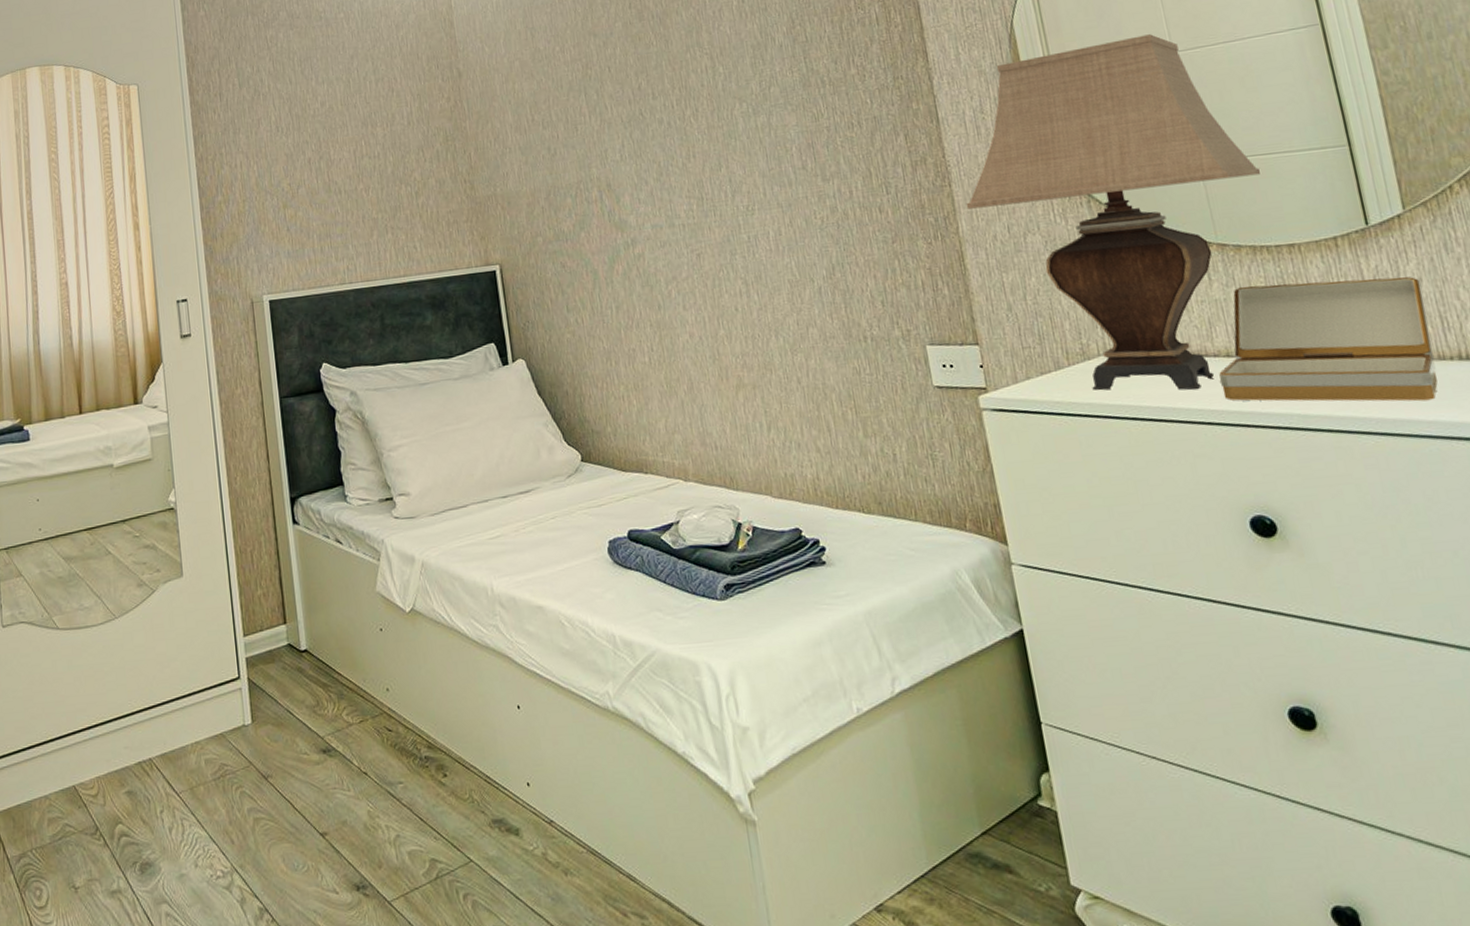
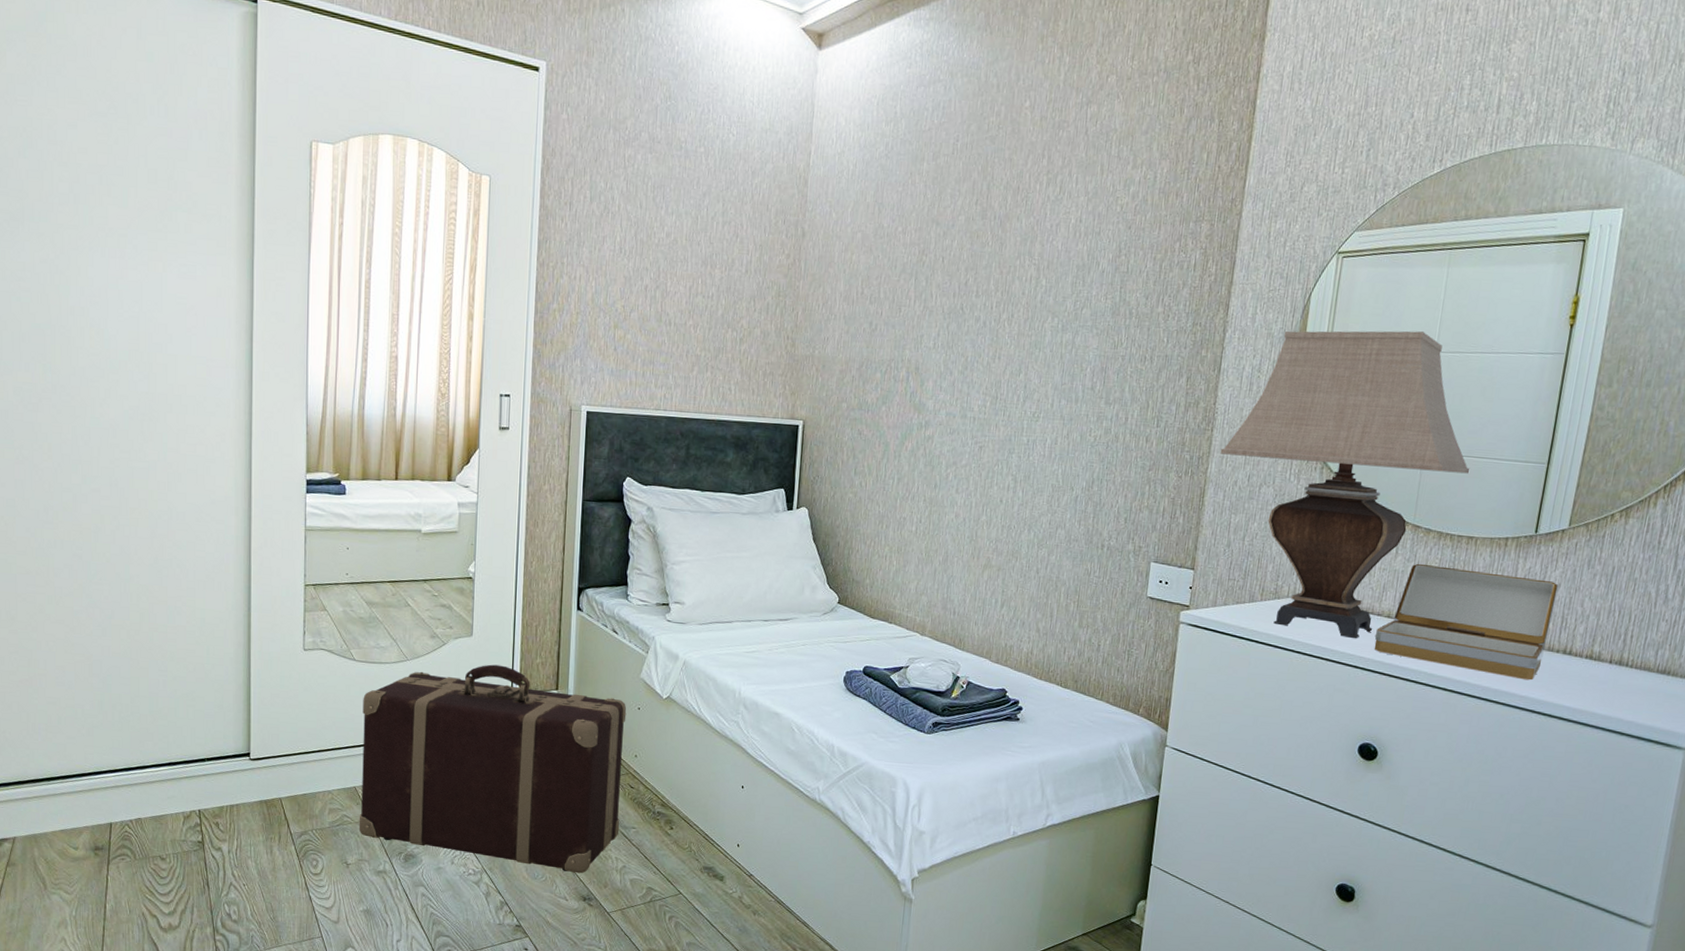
suitcase: none [72,605,385,855] -> present [358,664,627,874]

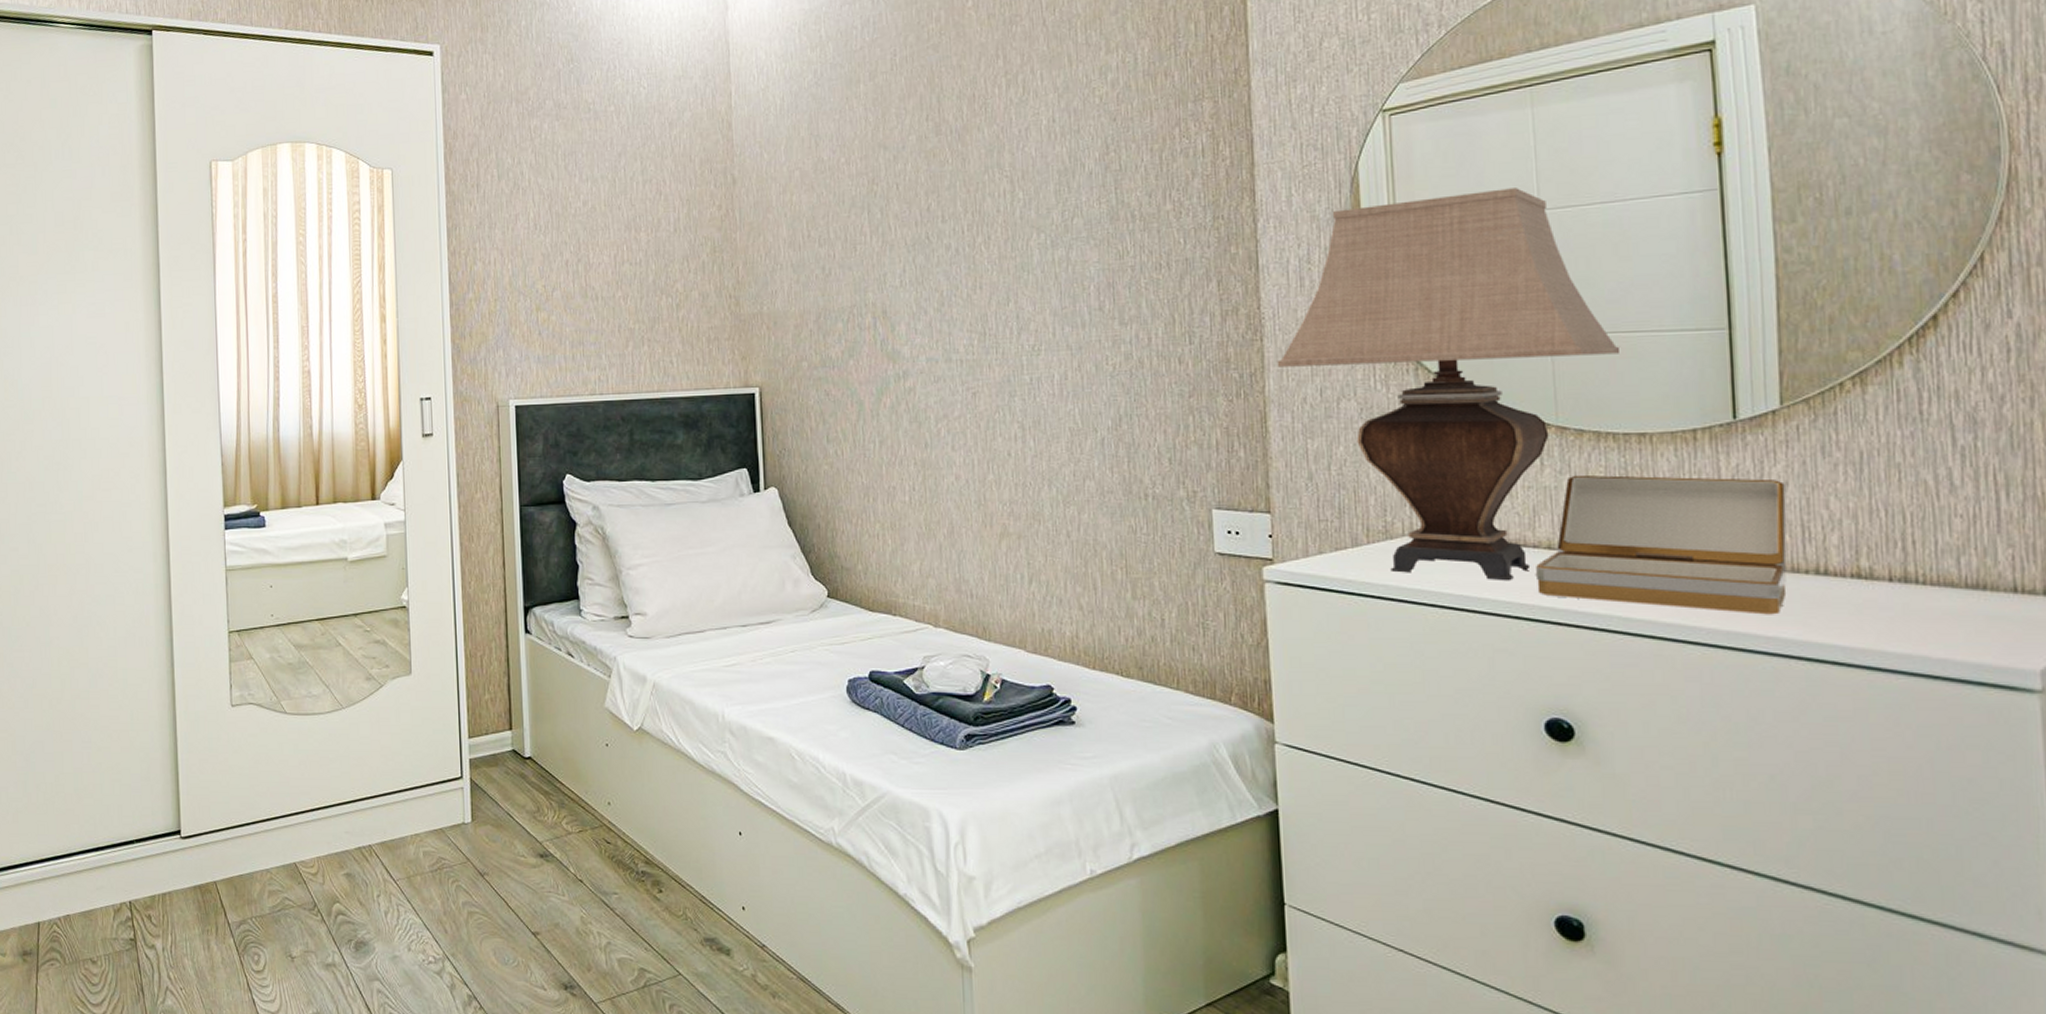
suitcase: present [358,664,627,874] -> none [297,705,599,955]

